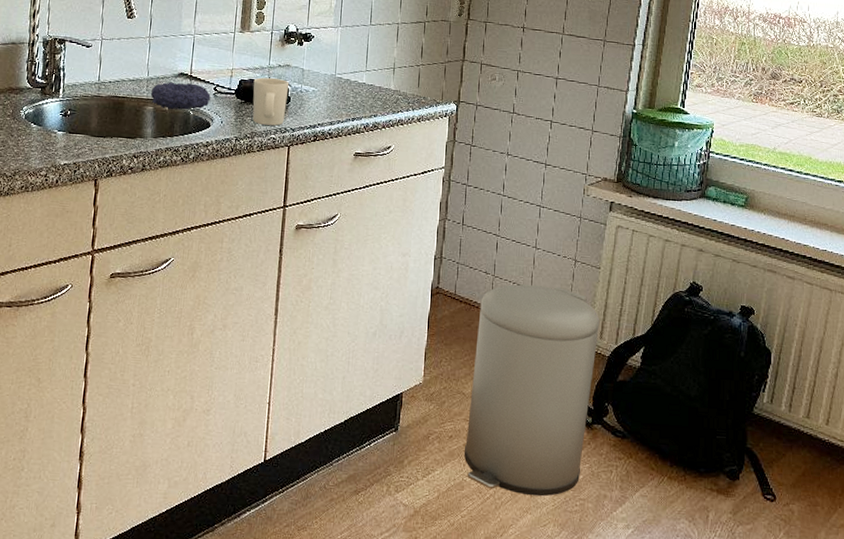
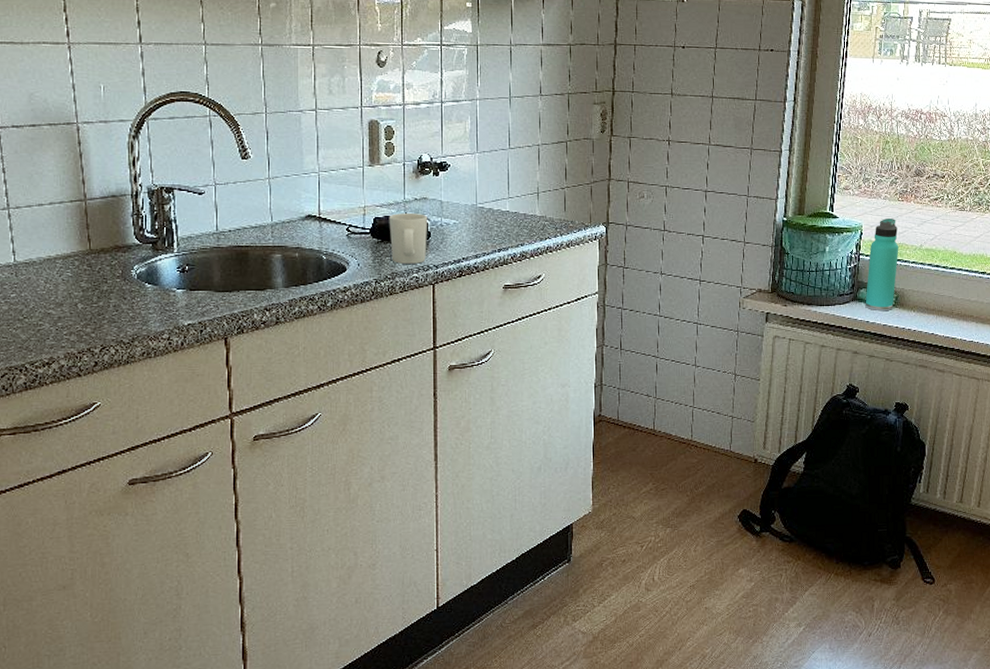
sponge: present [150,81,211,110] -> none [276,225,344,256]
pedal bin: present [464,284,601,496] -> none [639,403,763,607]
thermos bottle: none [713,118,751,212] -> present [865,217,899,312]

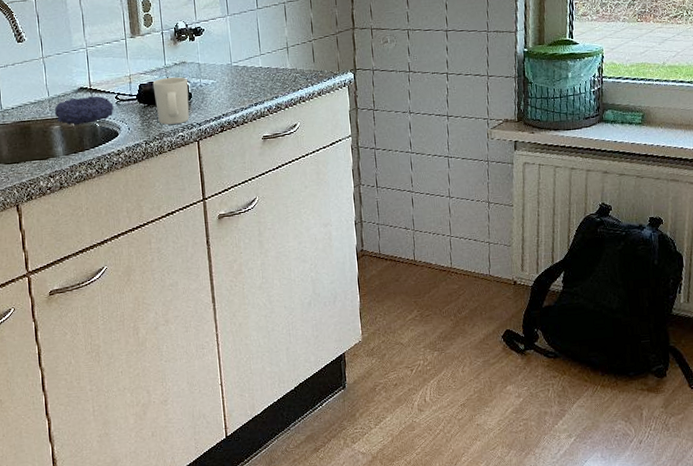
sponge: none [276,225,344,256] -> present [54,96,114,126]
thermos bottle: present [865,217,899,312] -> none [611,39,642,131]

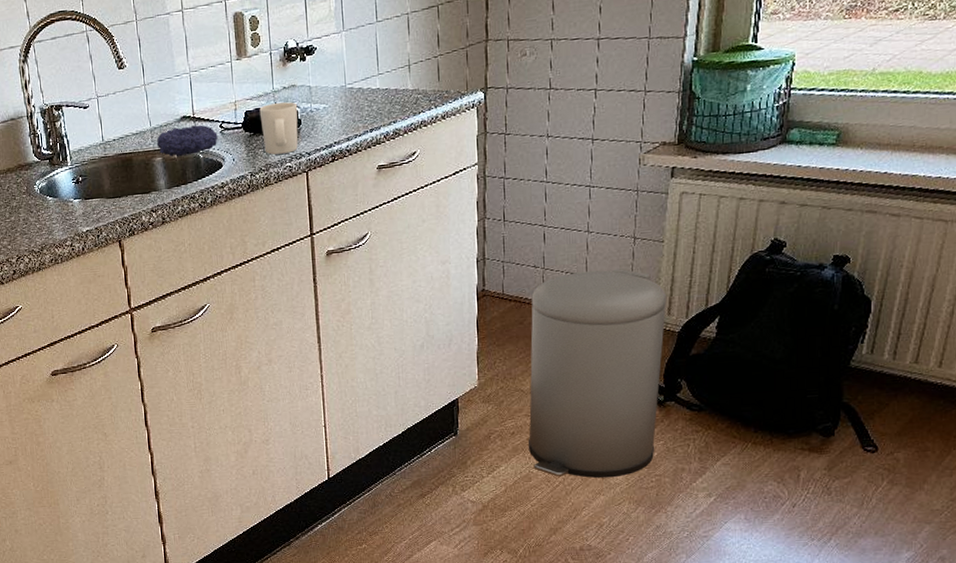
pedal bin: none [404,230,520,425] -> present [529,269,667,478]

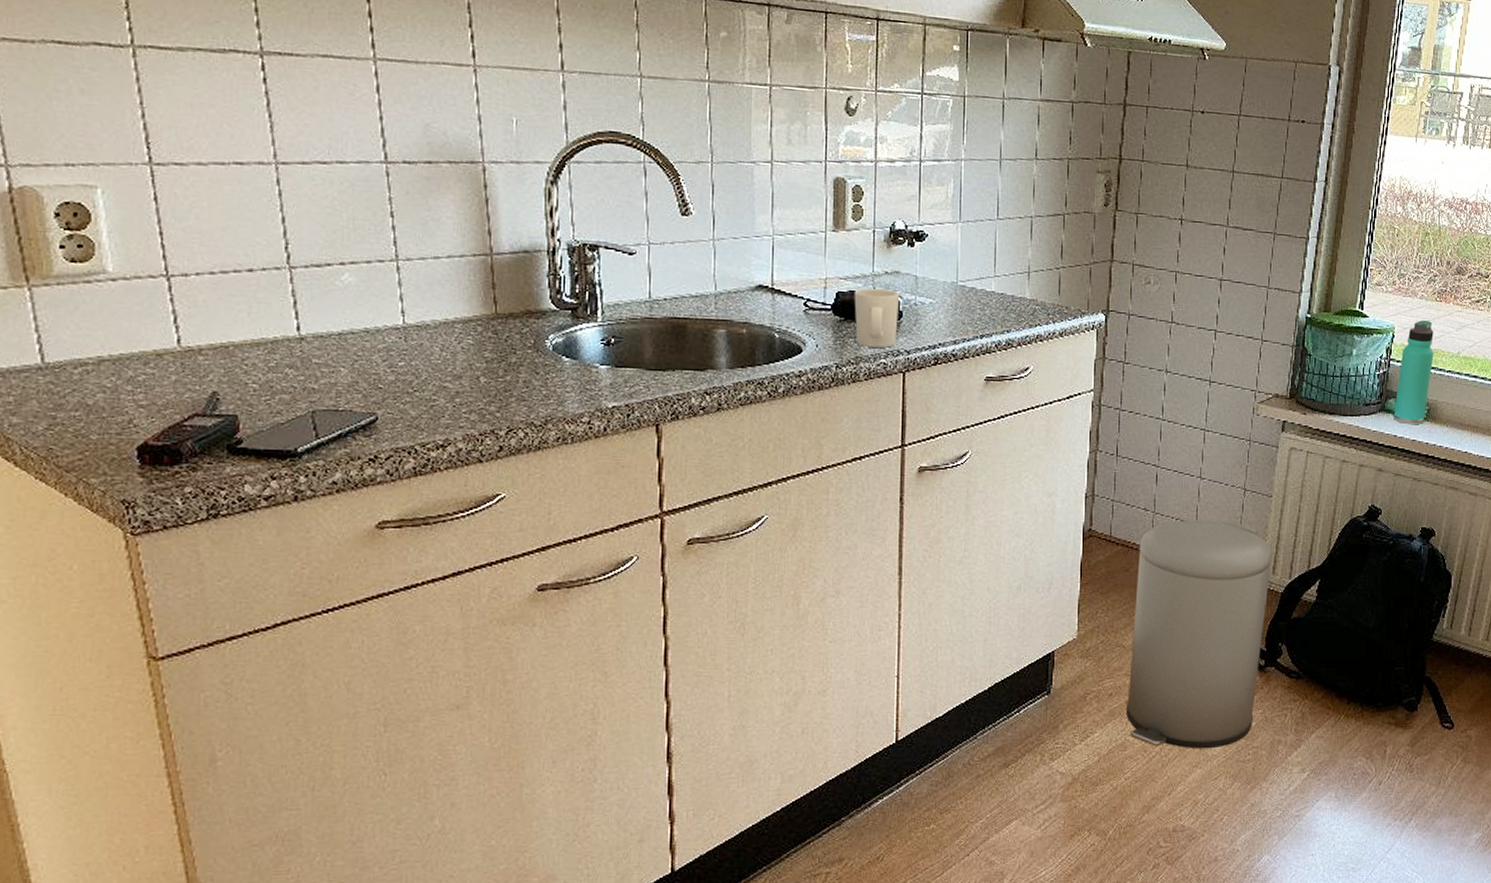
sponge: present [156,125,218,157] -> none [721,296,800,333]
thermos bottle: none [796,40,843,153] -> present [1393,319,1434,425]

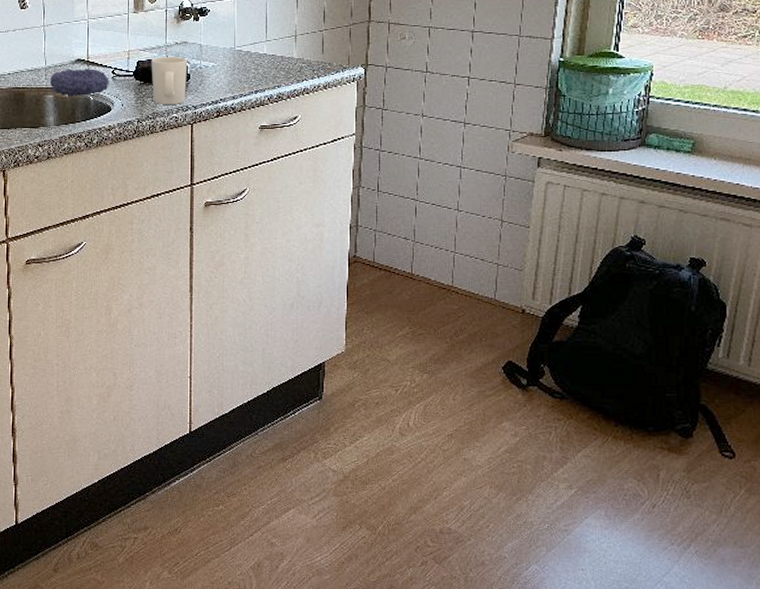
sponge: none [721,296,800,333] -> present [49,69,109,97]
pedal bin: present [1127,520,1273,748] -> none [393,248,532,458]
thermos bottle: present [1393,319,1434,425] -> none [655,57,698,159]

